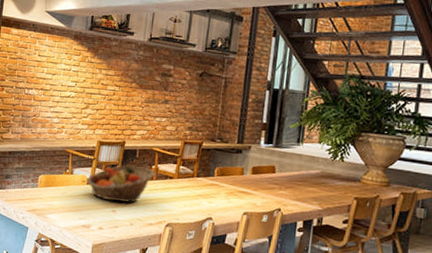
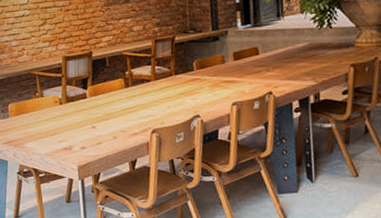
fruit basket: present [86,165,155,203] -> none [59,74,129,117]

